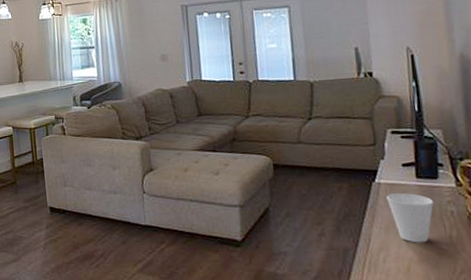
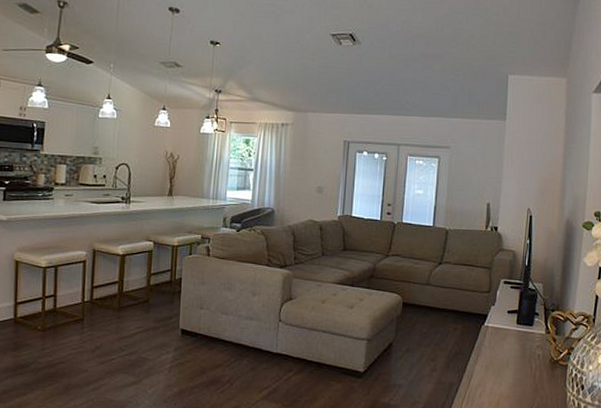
cup: present [386,193,434,243] -> none [491,336,527,381]

